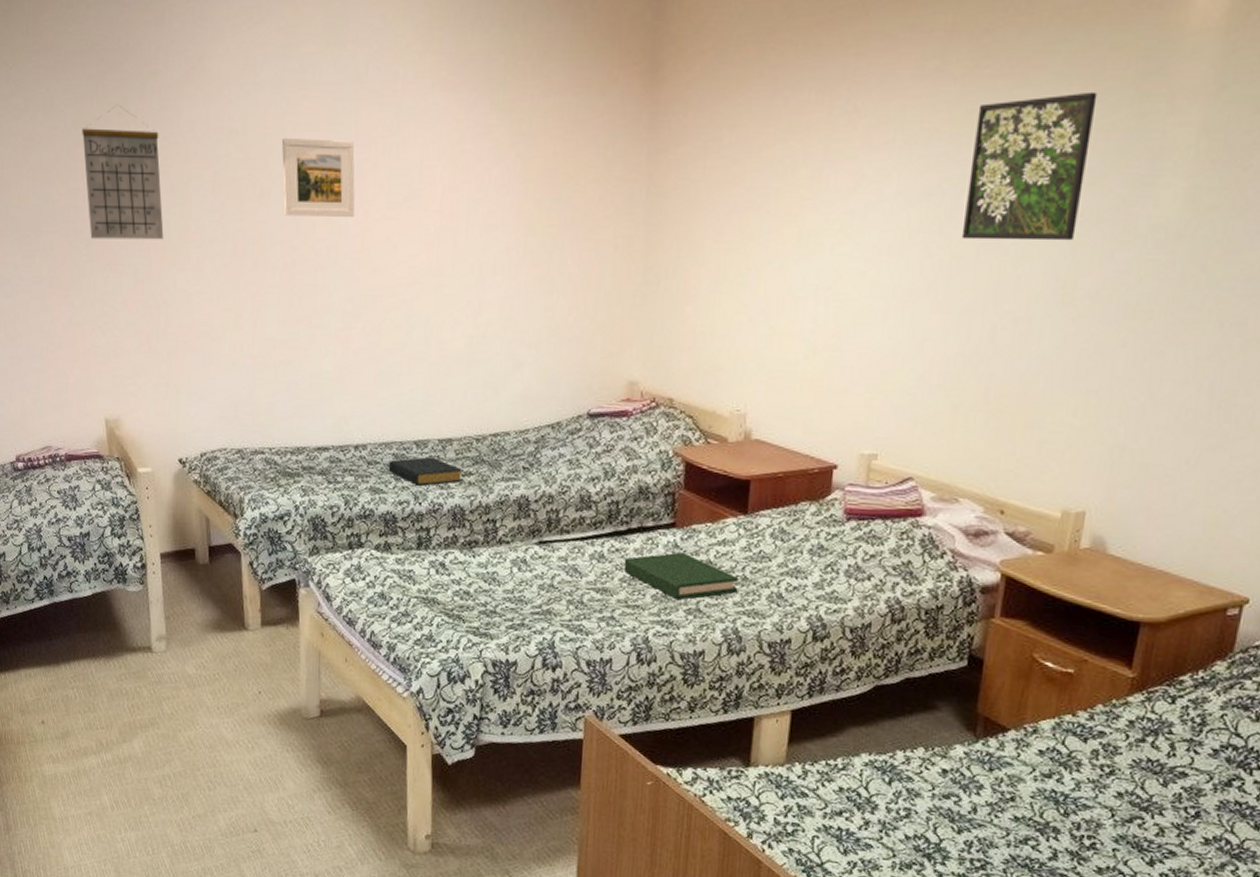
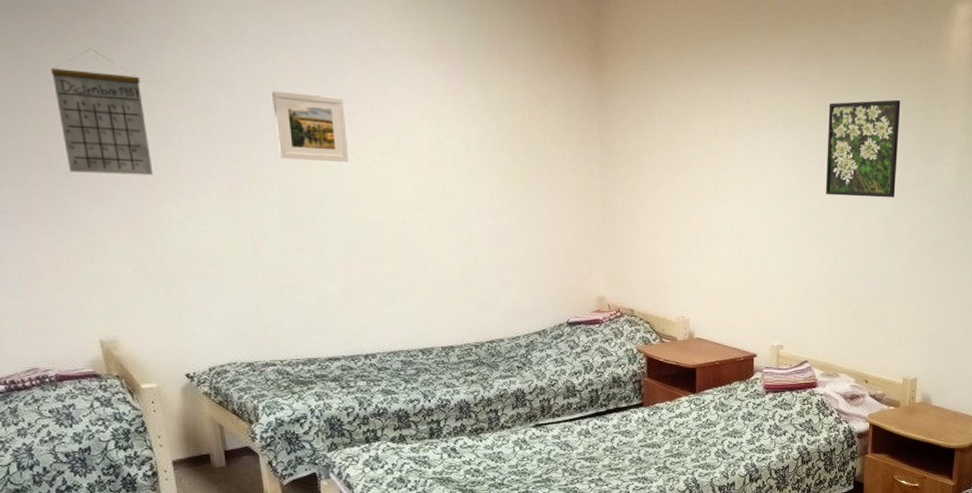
hardback book: present [388,457,463,486] -> none [397,362,466,386]
hardback book: present [623,552,739,600] -> none [606,425,694,460]

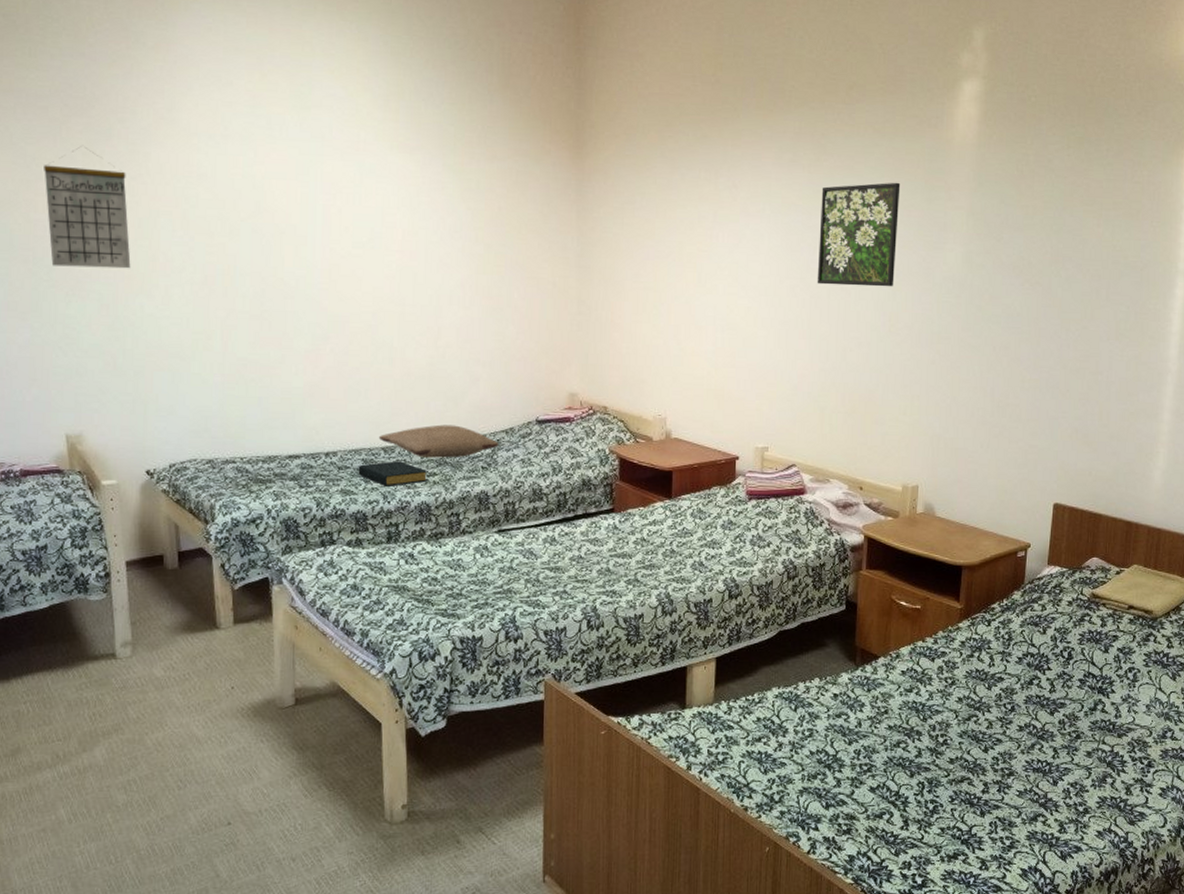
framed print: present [272,91,349,162] -> none [251,184,322,254]
hardback book: none [397,362,466,386] -> present [358,461,428,486]
pillow: none [416,327,533,359] -> present [378,424,500,458]

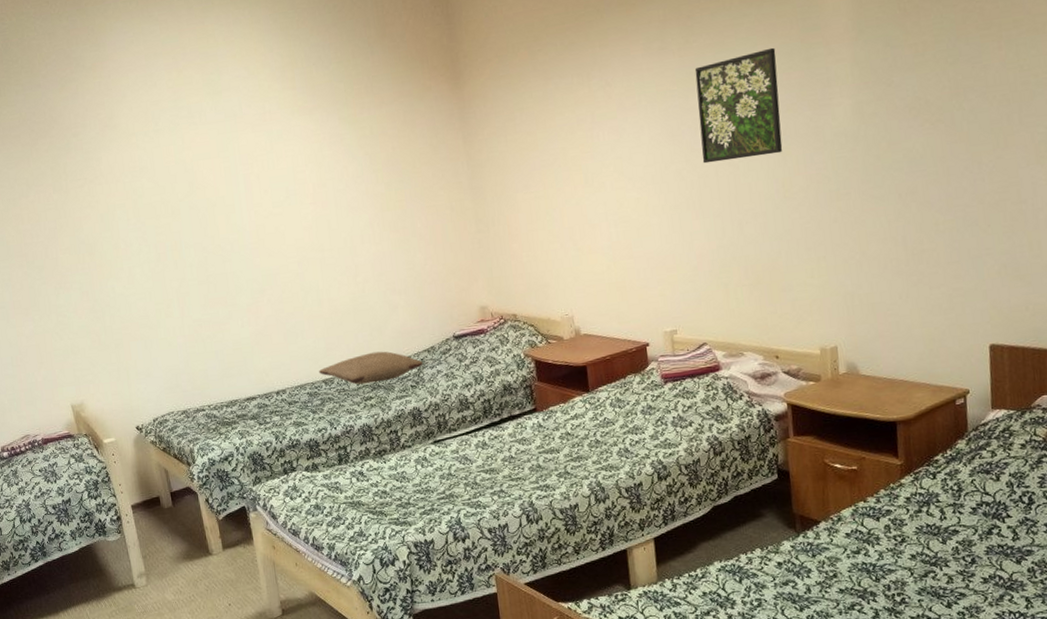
calendar: present [44,147,131,269] -> none [24,163,100,266]
hardback book: present [358,461,428,486] -> none [305,390,366,414]

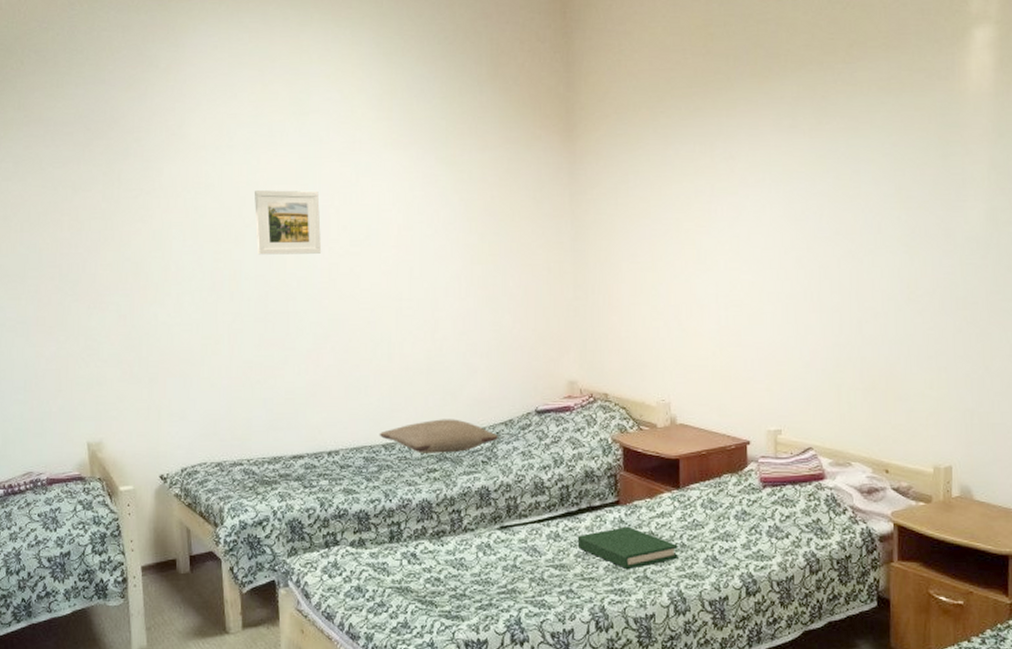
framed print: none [183,161,249,225] -> present [255,190,322,255]
hardback book: none [502,429,594,467] -> present [577,526,678,569]
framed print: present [694,47,783,164] -> none [825,140,912,254]

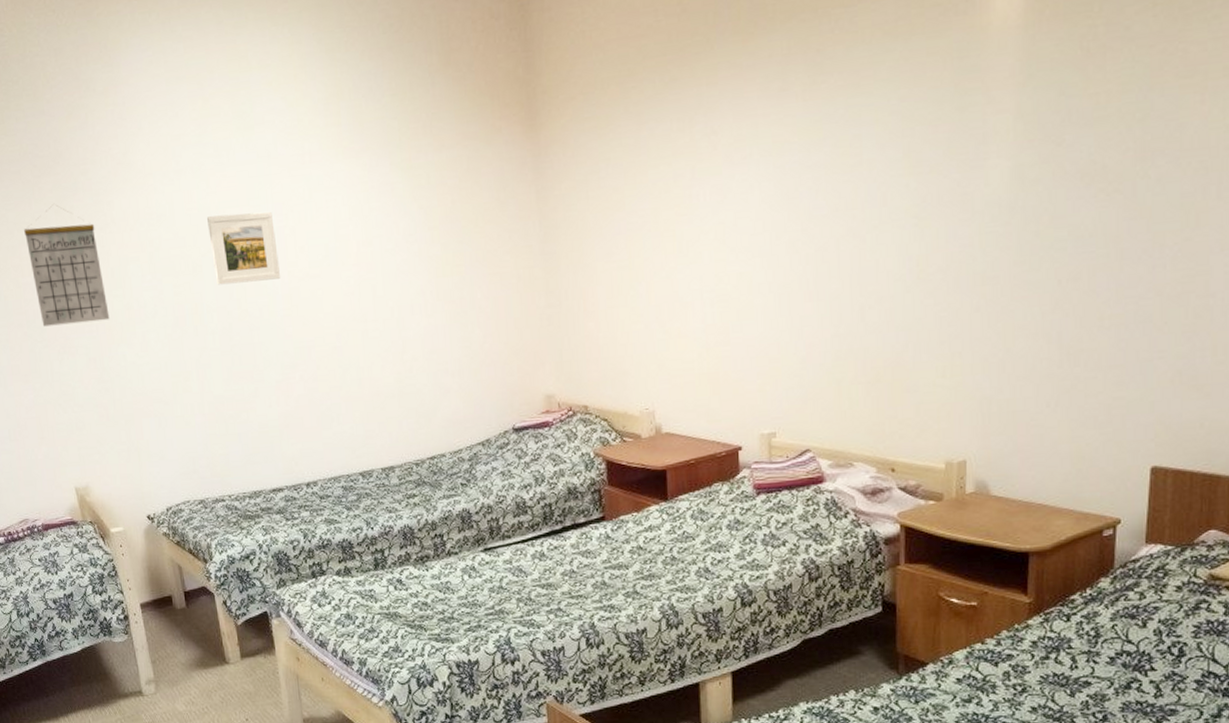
calendar: none [69,167,146,281] -> present [24,205,110,327]
pillow: present [379,419,499,453] -> none [355,442,477,480]
hardback book: present [577,526,678,569] -> none [563,542,669,585]

